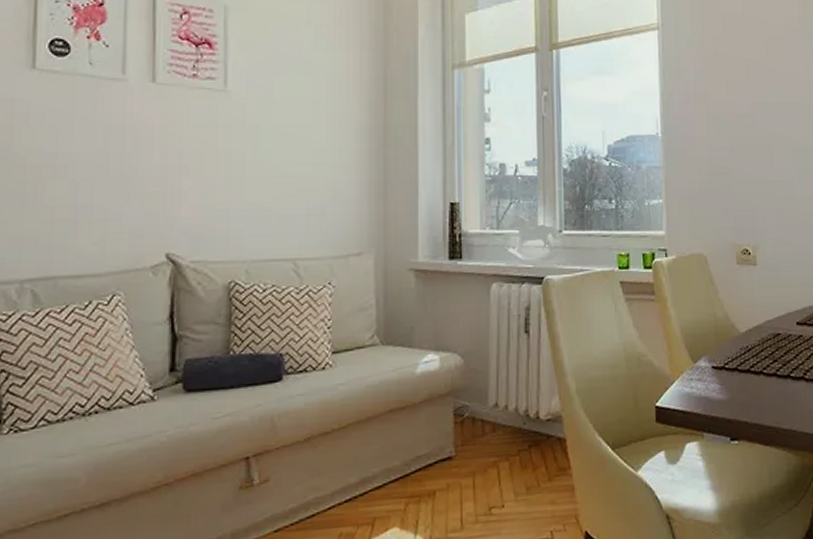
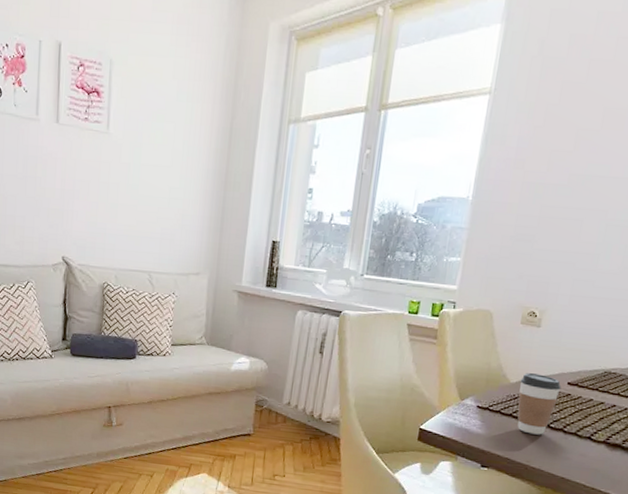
coffee cup: none [749,318,792,390] -> present [517,373,562,435]

